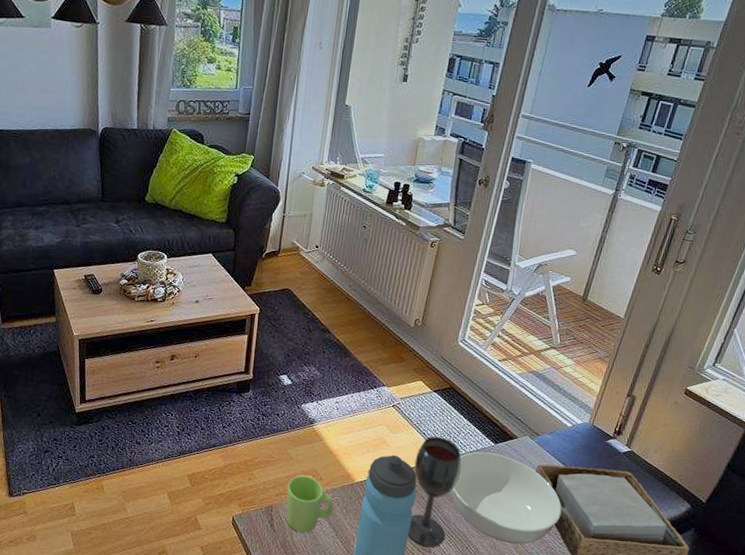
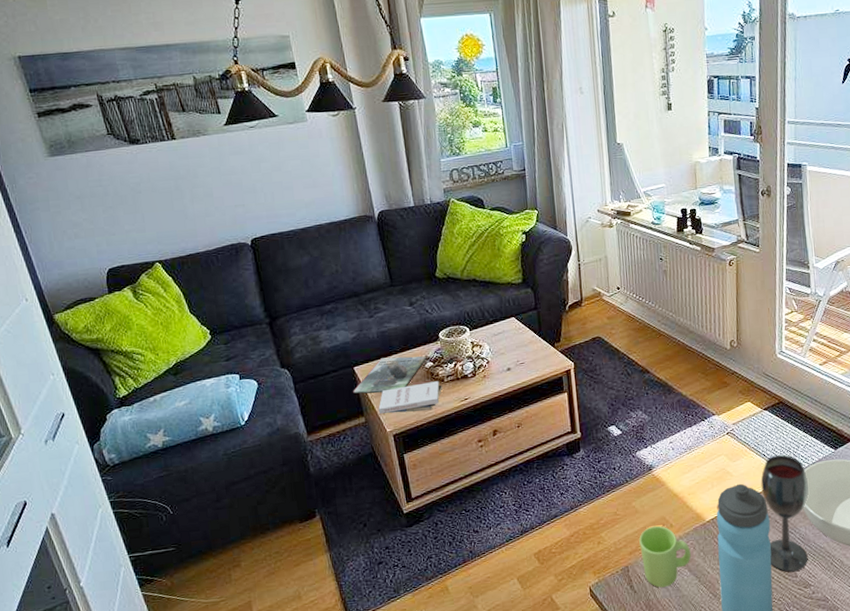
magazine: none [48,266,123,299] -> present [352,356,427,394]
books: none [69,296,133,325] -> present [378,381,444,414]

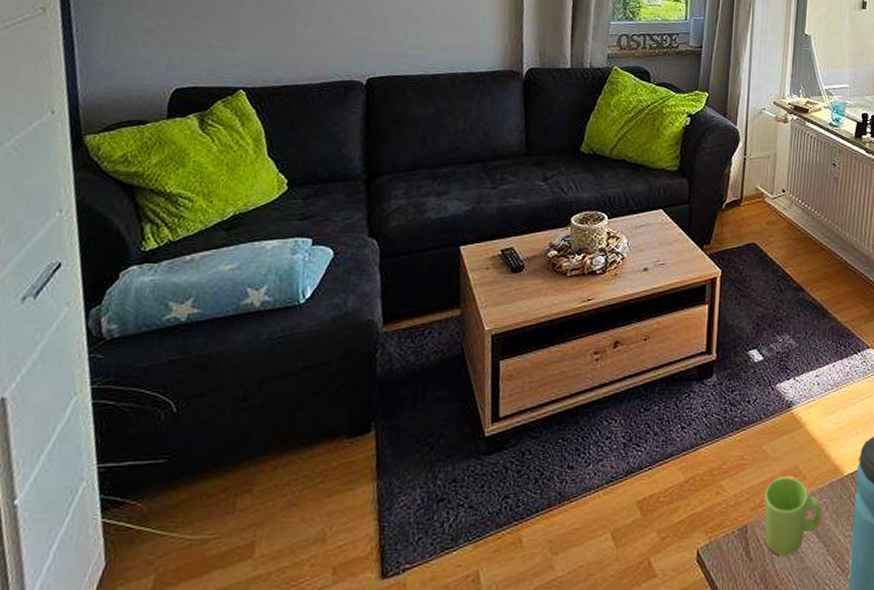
magazine: present [352,356,427,394] -> none [451,239,552,282]
books: present [378,381,444,414] -> none [479,274,565,310]

